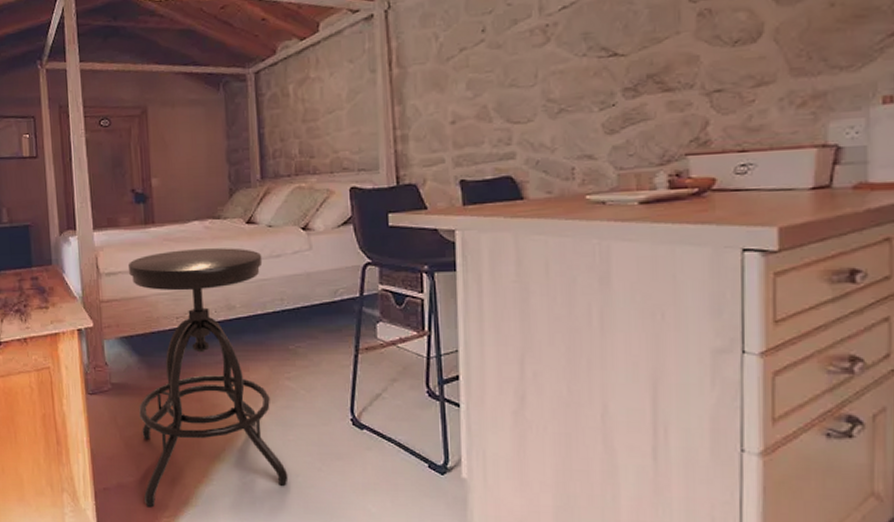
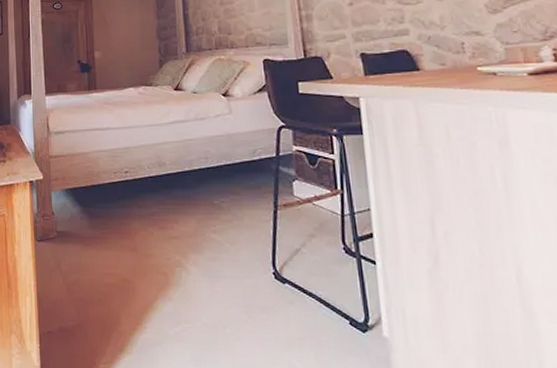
stool: present [127,248,289,508] -> none [73,111,217,353]

